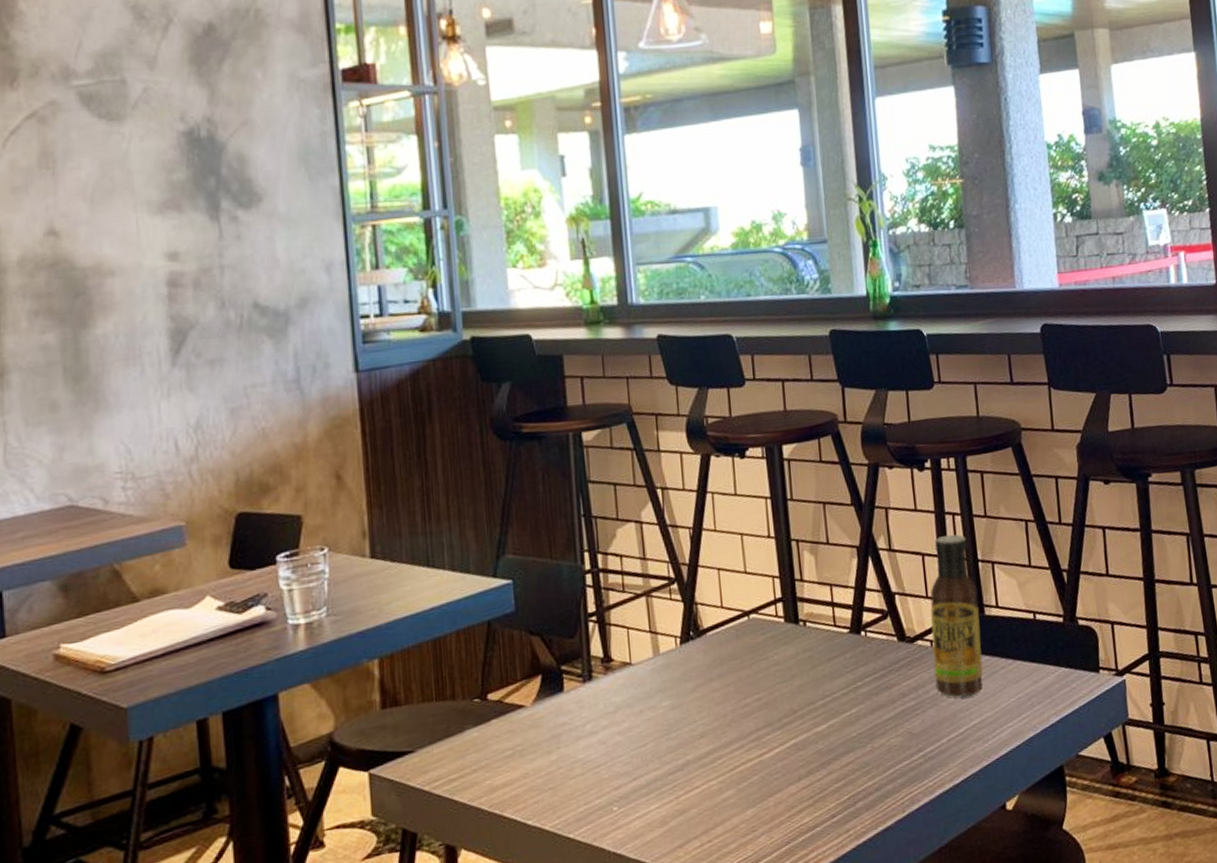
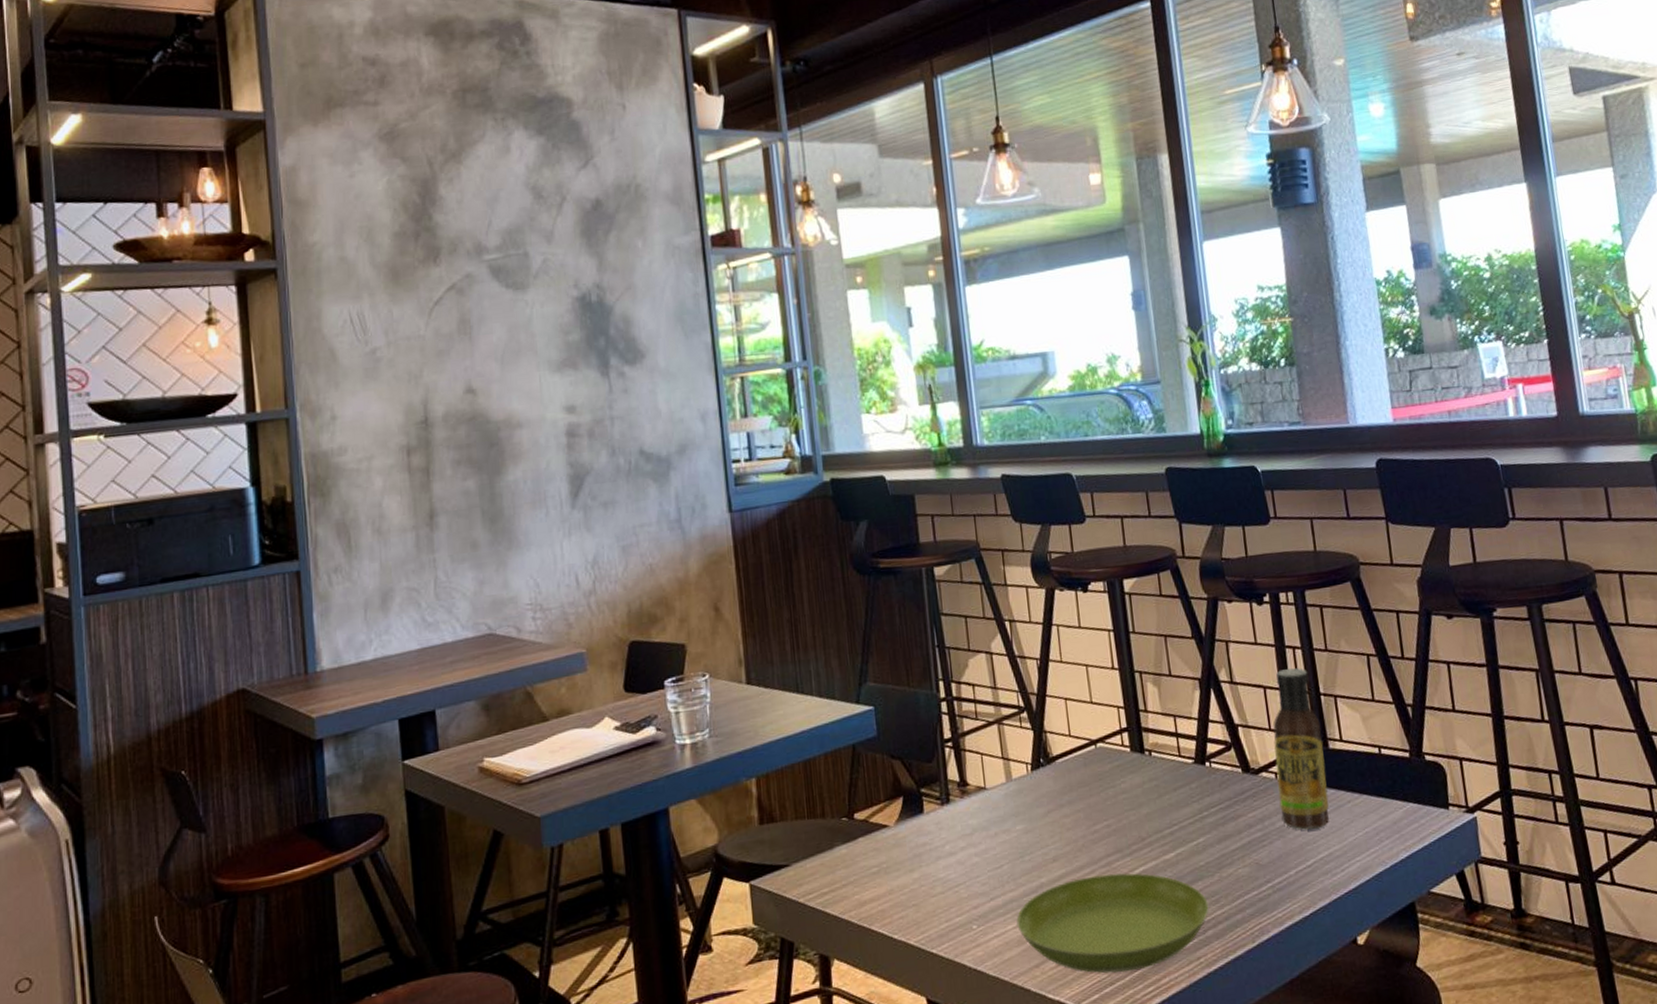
saucer: none [660,746,860,851] -> present [1016,873,1209,974]

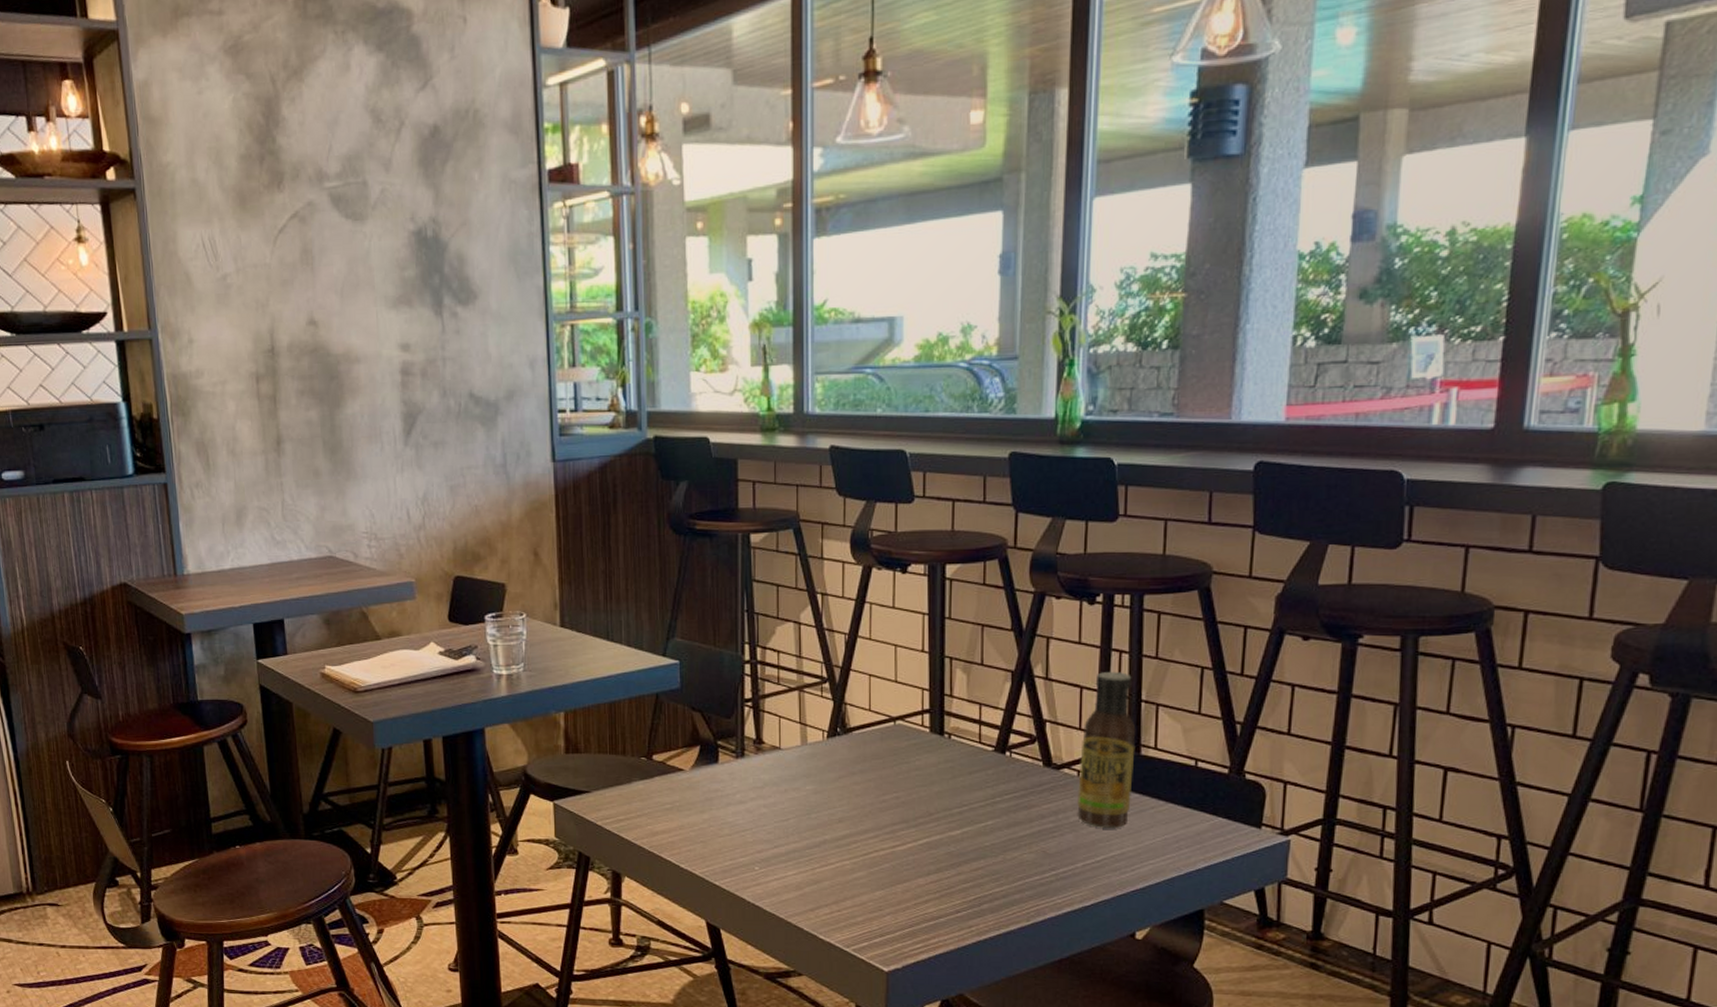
saucer: present [1016,873,1209,974] -> none [797,840,988,928]

